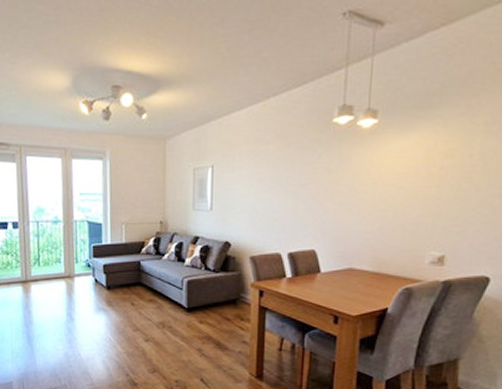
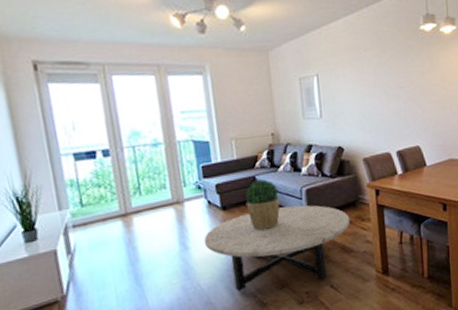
coffee table: none [88,295,229,373] -> present [203,205,351,291]
potted plant: none [128,266,161,314] -> present [245,179,280,231]

